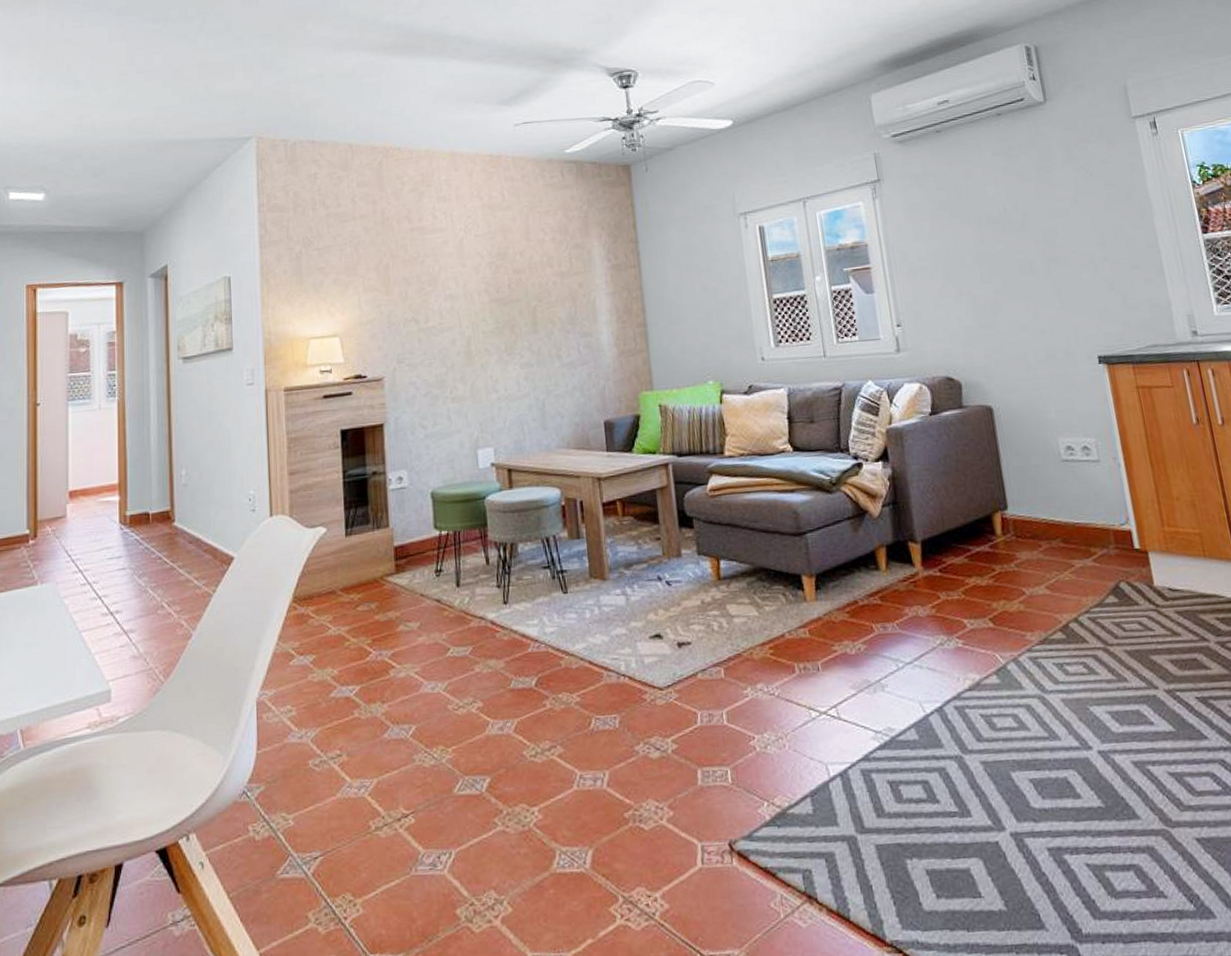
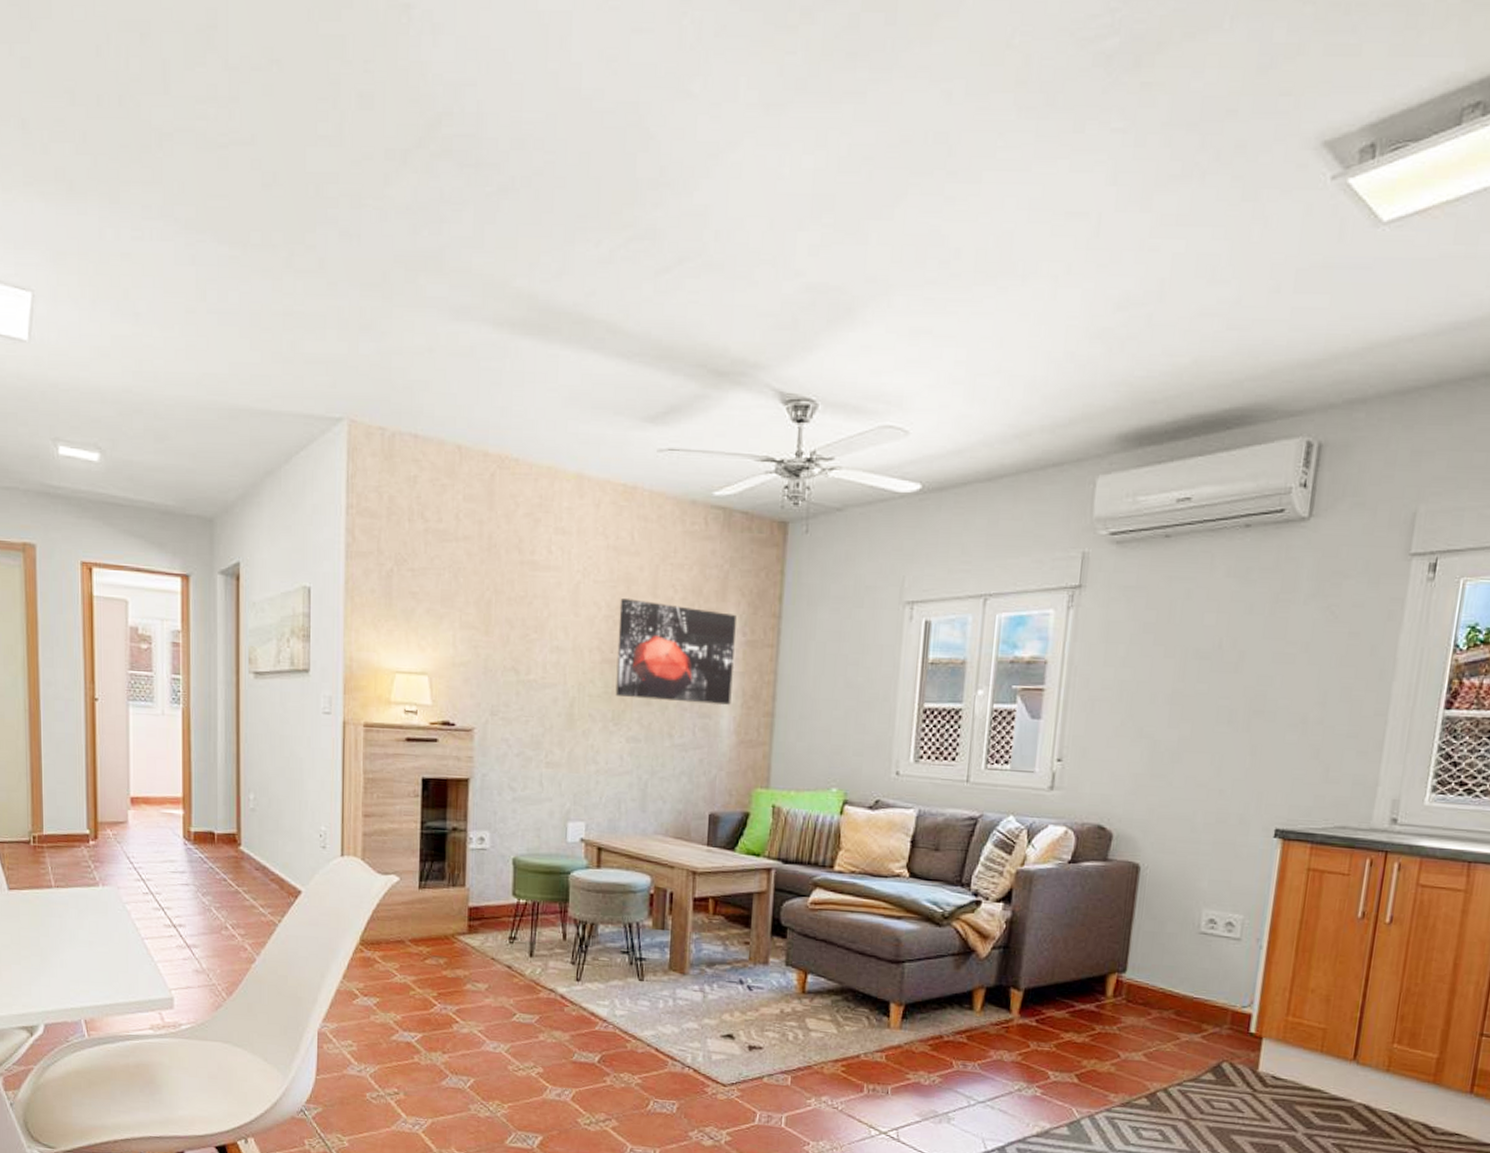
wall art: none [499,245,607,329] -> present [615,599,736,705]

